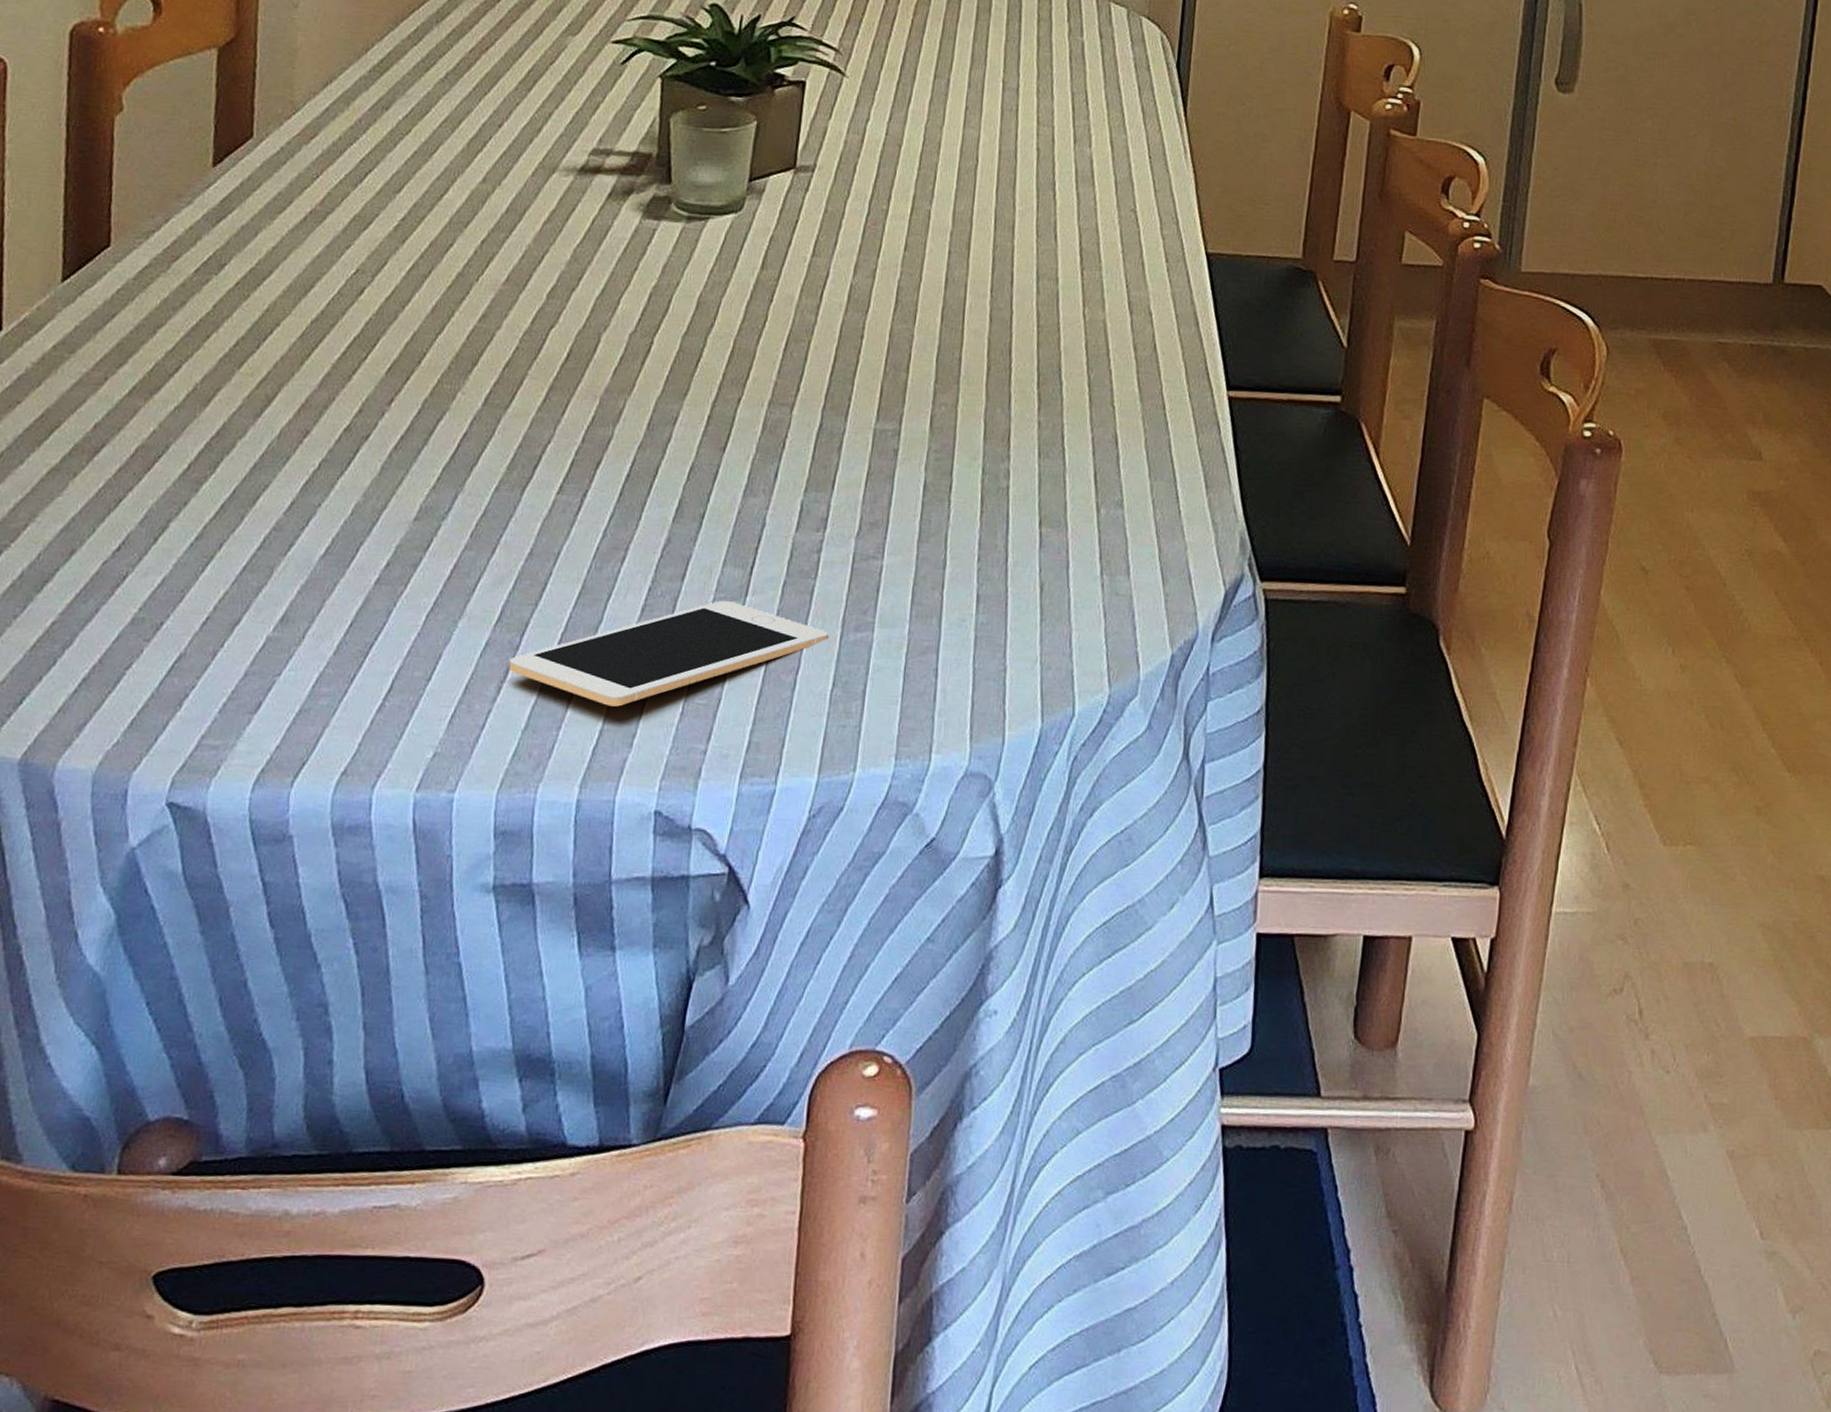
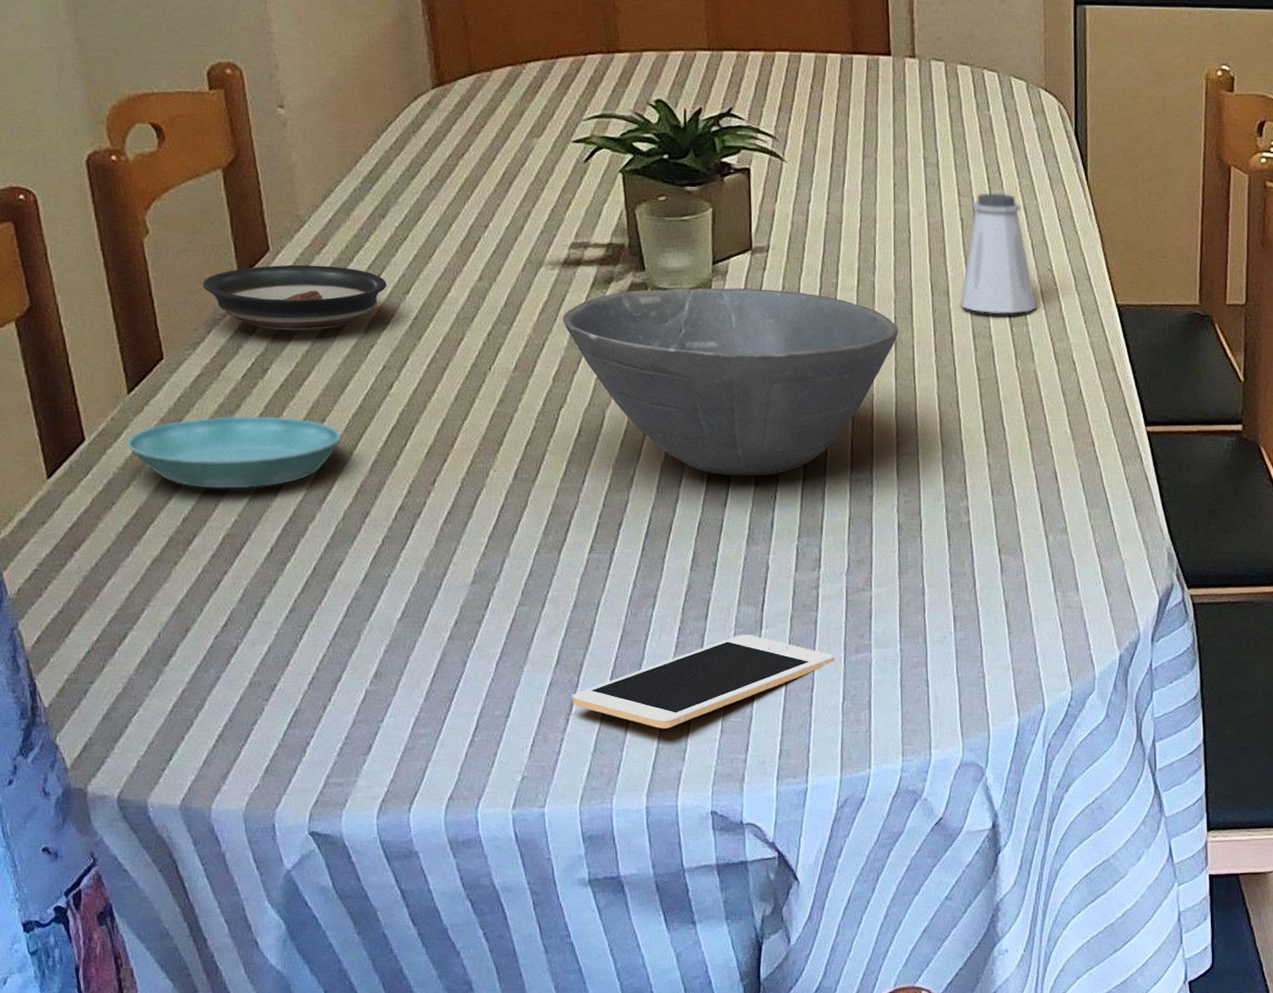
saucer: none [48,313,295,396] -> present [126,416,341,489]
saucer: none [171,153,378,226] -> present [203,264,387,331]
bowl: none [569,204,952,419] -> present [562,288,898,476]
saltshaker: none [1025,123,1114,256] -> present [960,193,1037,314]

